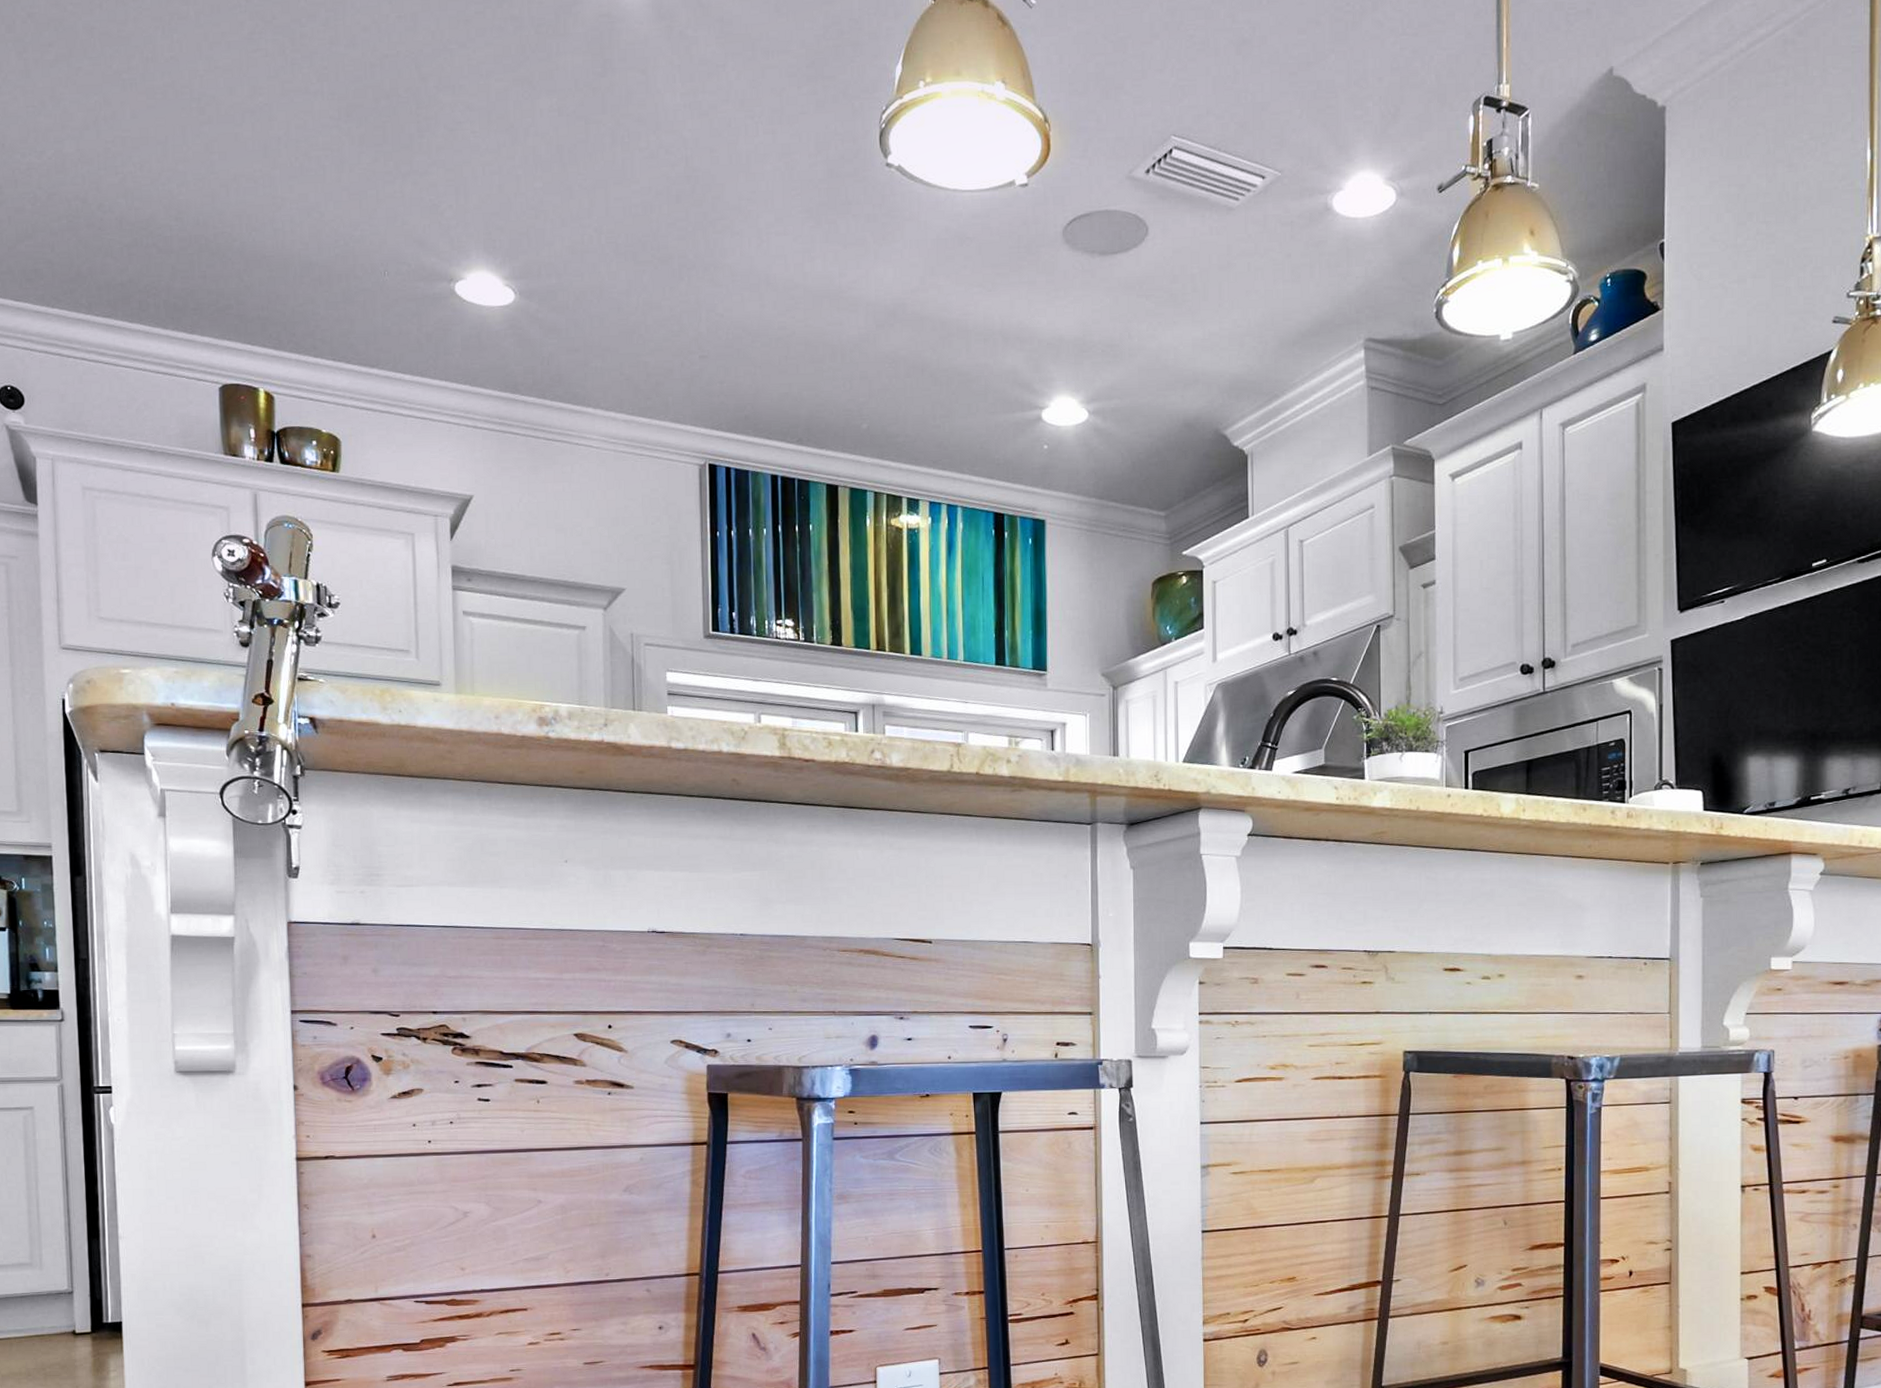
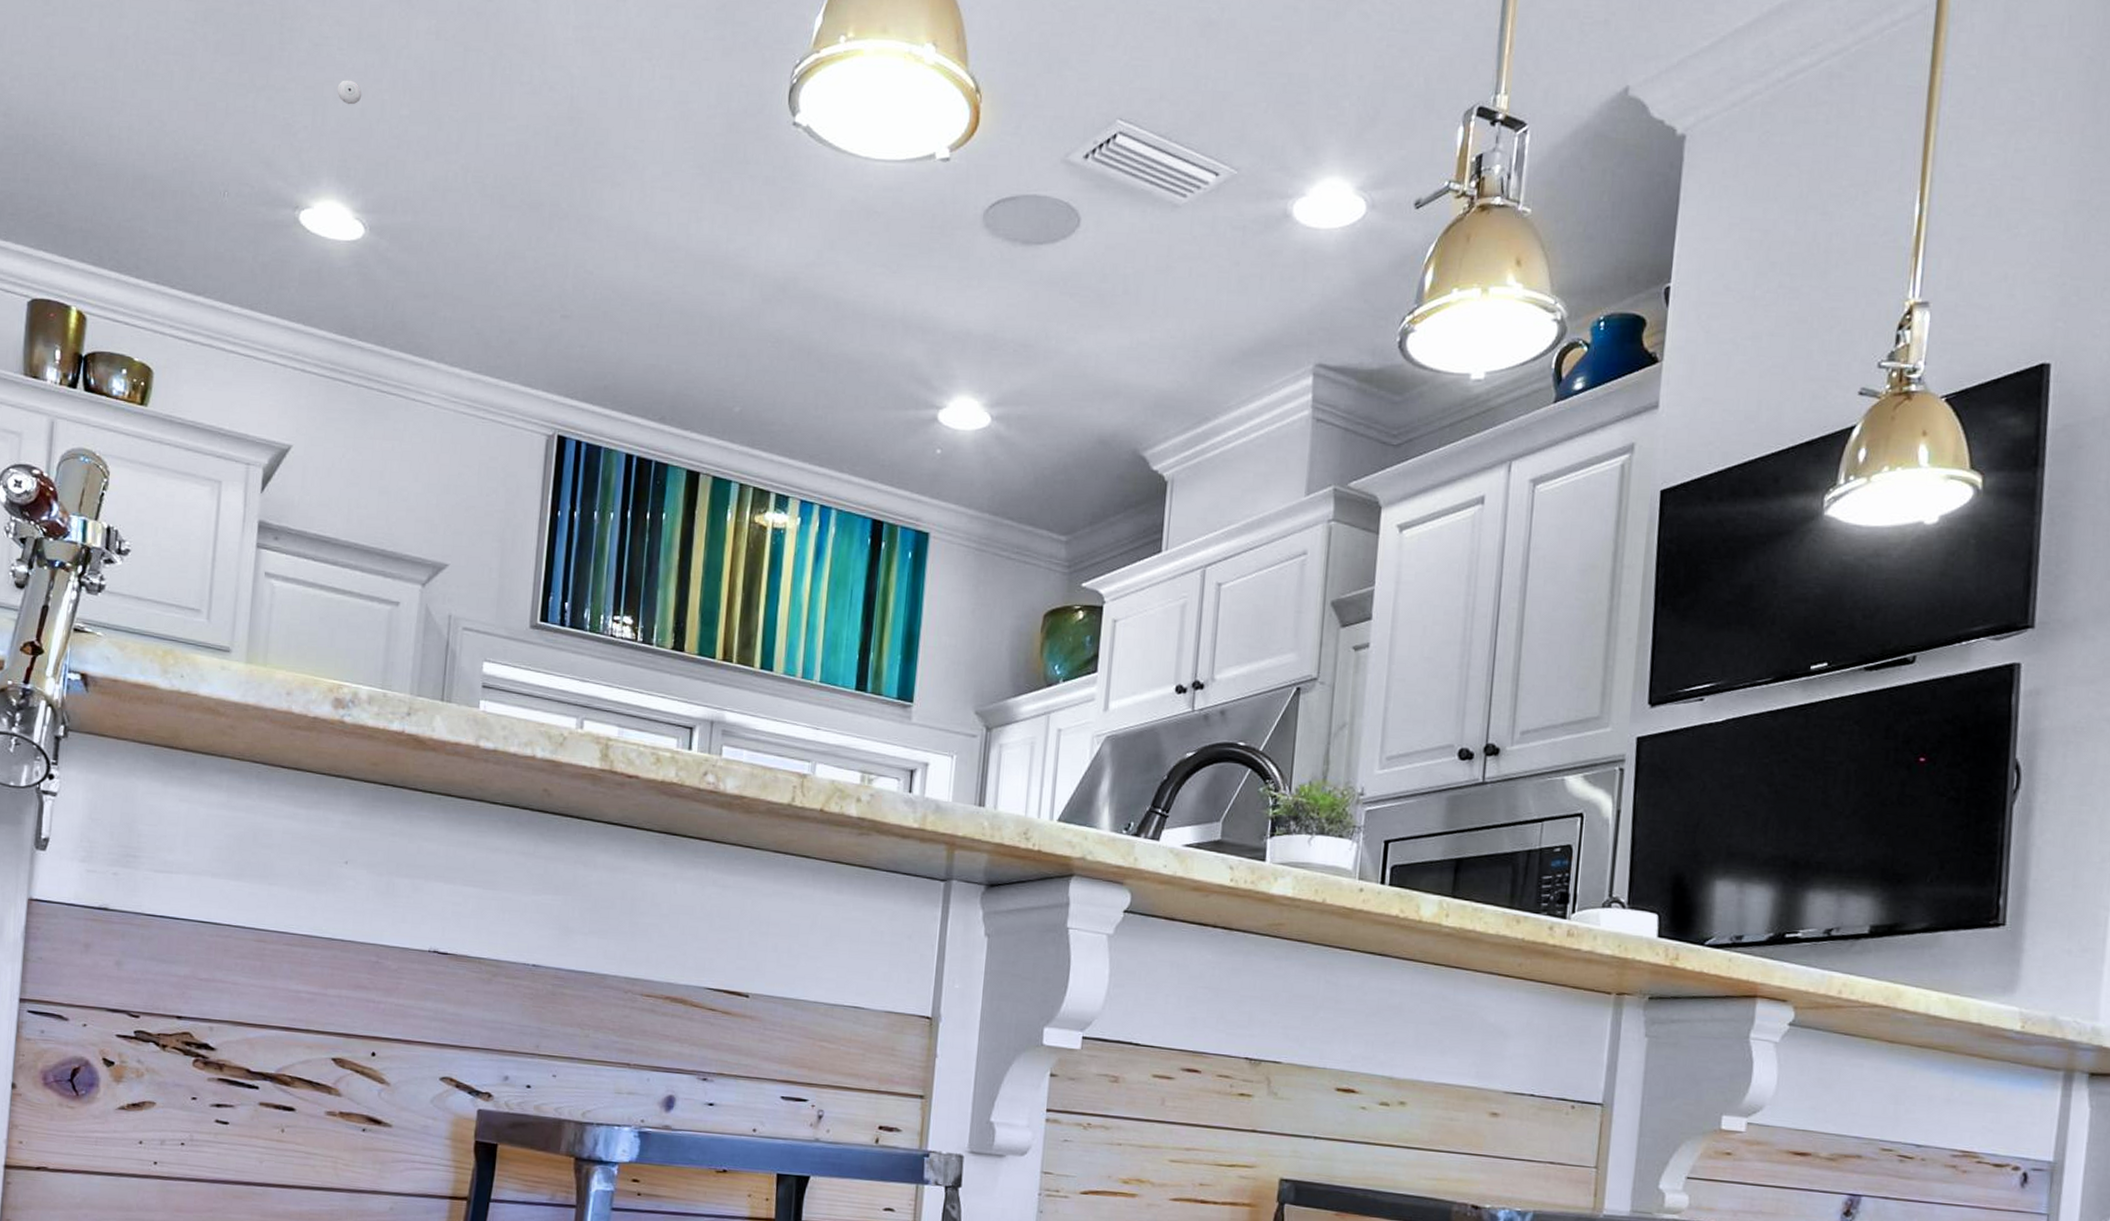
smoke detector: none [475,159,498,182] -> present [337,80,362,105]

